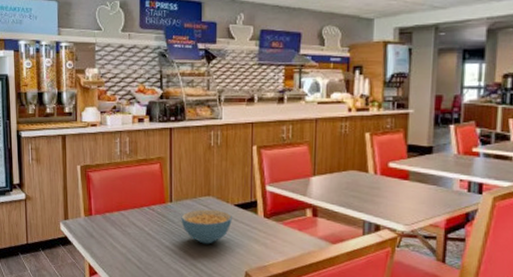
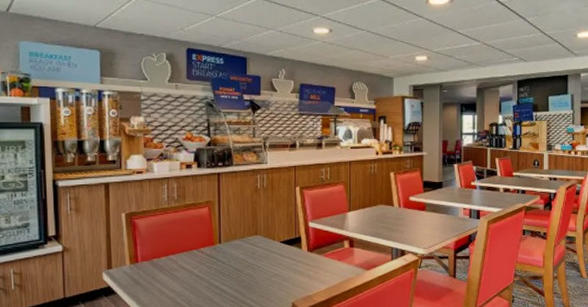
cereal bowl: present [181,209,232,244] -> none [230,247,279,281]

